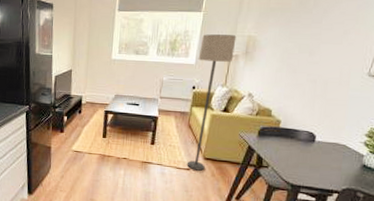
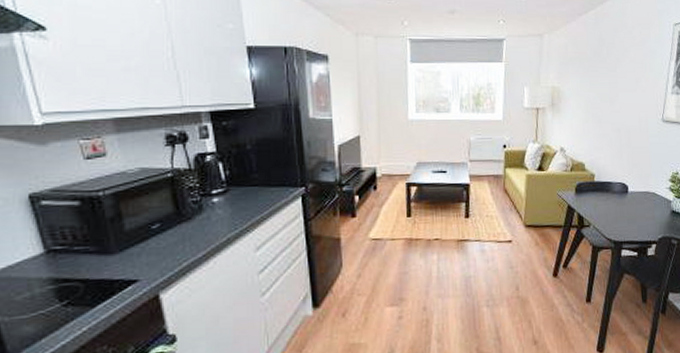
lamp: present [186,34,237,171] -> none [505,86,541,241]

